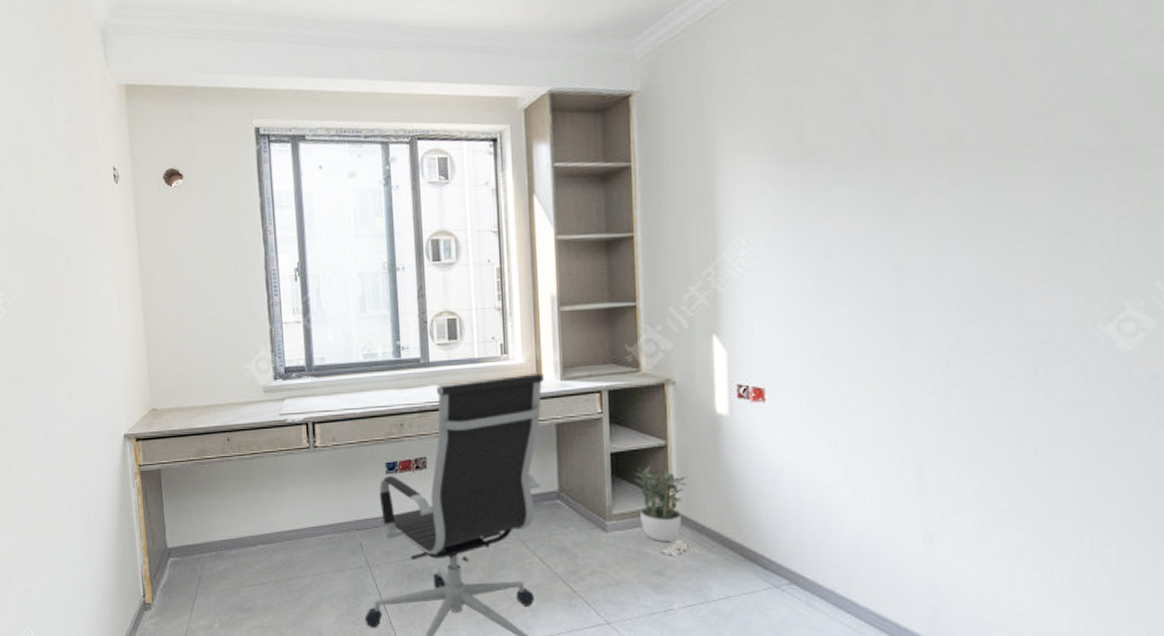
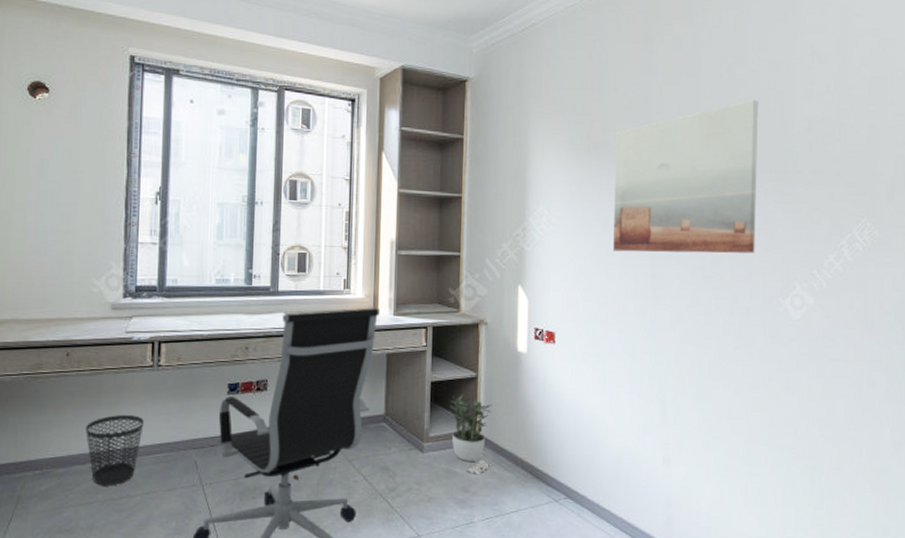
wastebasket: none [252,497,307,567] -> present [86,415,144,486]
wall art: none [837,55,1057,283] -> present [613,99,758,254]

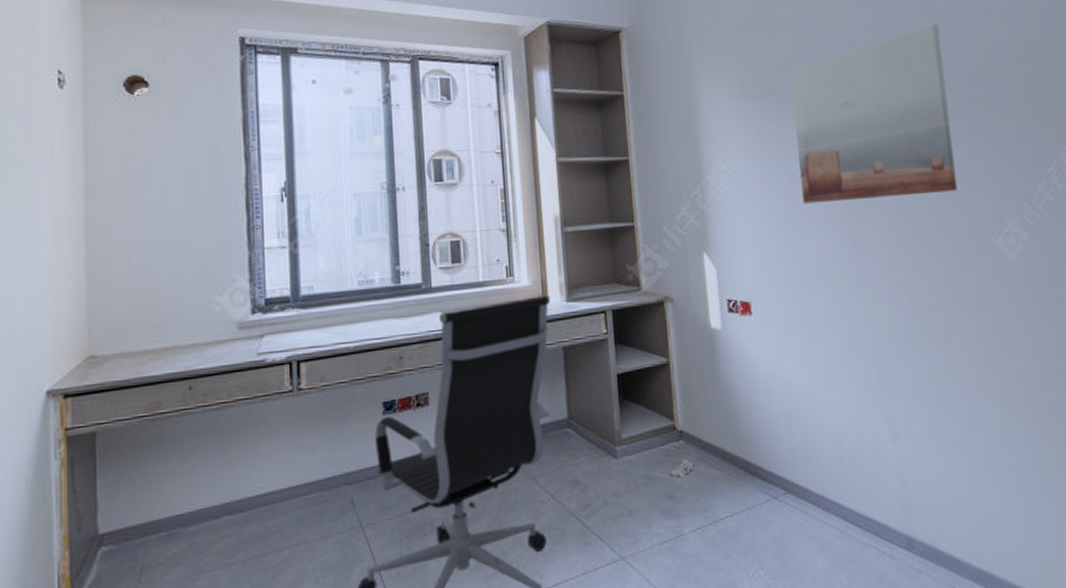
wastebasket: present [86,415,144,486] -> none [218,452,287,542]
potted plant: present [448,394,493,461] -> none [639,384,690,463]

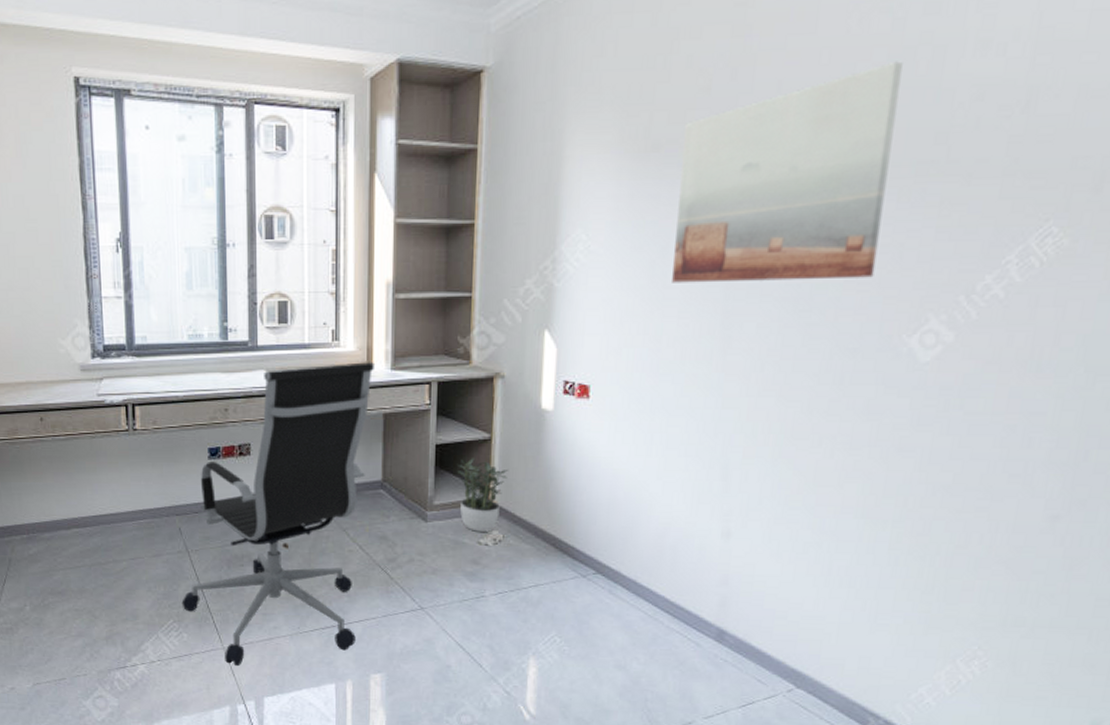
potted plant: none [639,384,690,463] -> present [456,458,509,532]

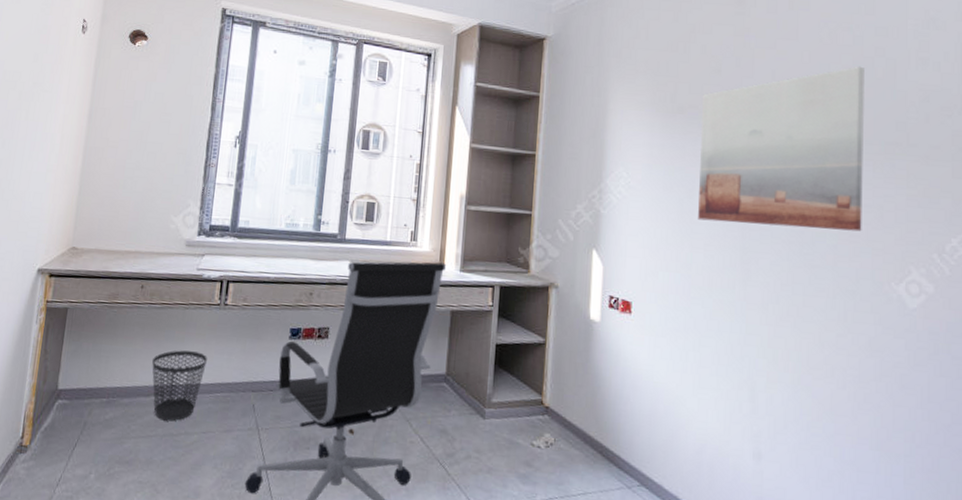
wastebasket: none [67,481,124,551] -> present [152,350,207,421]
potted plant: present [456,458,509,532] -> none [514,360,561,434]

